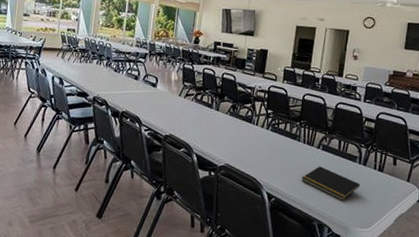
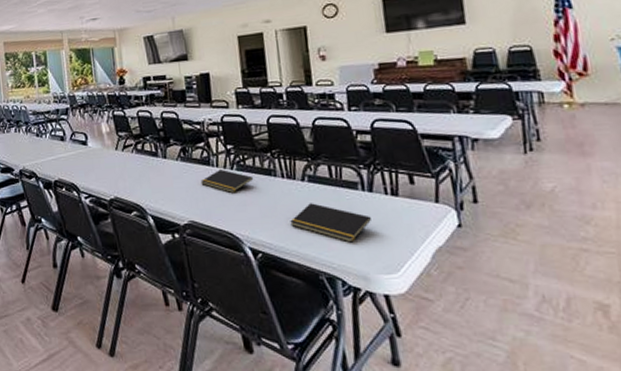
notepad: none [241,128,283,148] -> present [200,169,254,193]

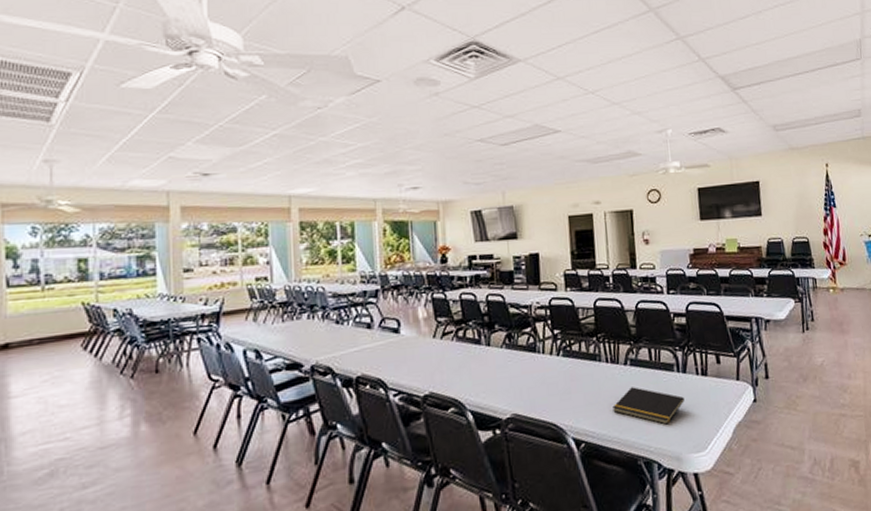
notepad: present [200,169,254,193] -> none [525,356,579,381]

